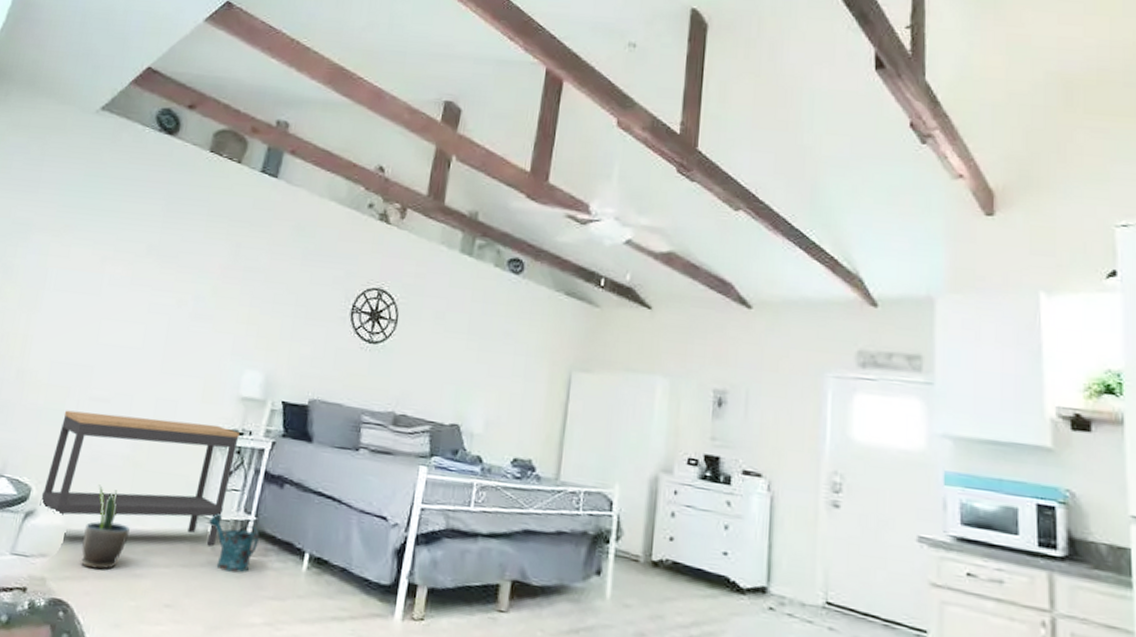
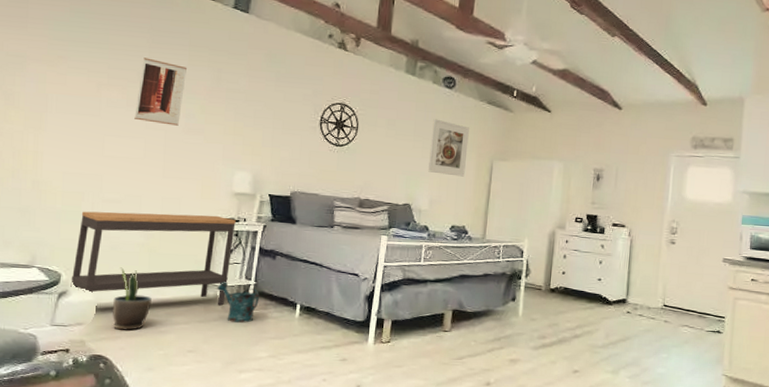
wall art: none [137,228,203,310] -> present [134,57,188,126]
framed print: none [485,312,541,392] -> present [428,119,469,177]

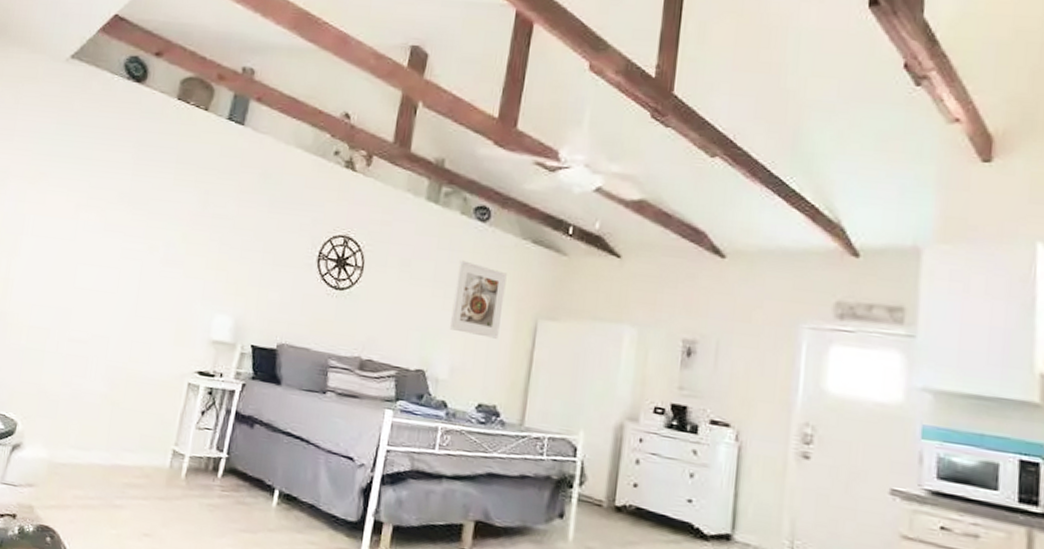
console table: present [70,211,236,306] -> none [25,350,211,481]
potted plant: present [113,267,152,331] -> none [65,421,109,500]
wall art: present [134,57,188,126] -> none [110,175,172,256]
watering can: present [217,282,259,323] -> none [183,451,231,507]

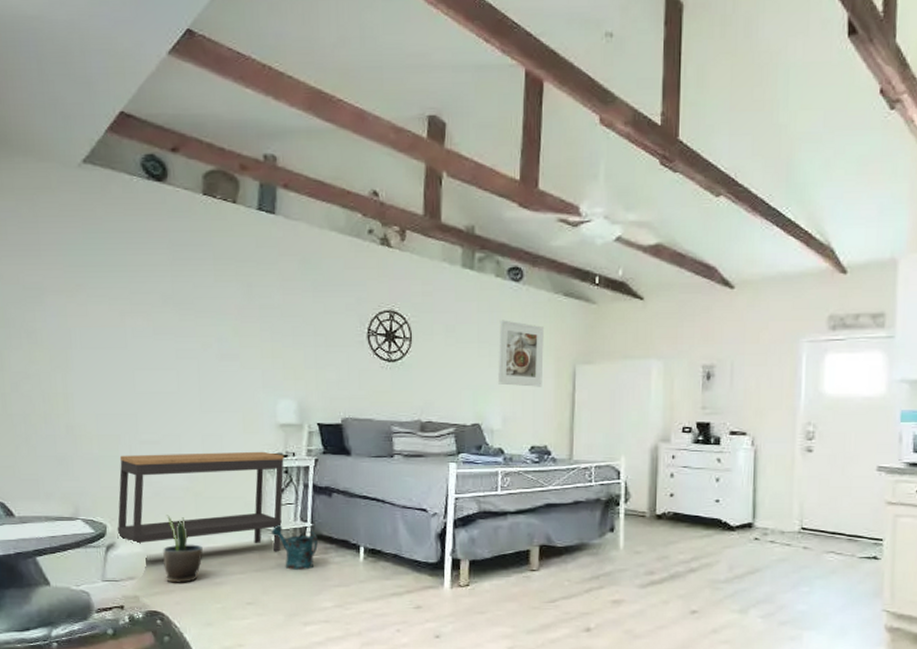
console table: none [25,350,211,481] -> present [117,451,284,552]
potted plant: none [65,421,109,500] -> present [163,515,203,583]
watering can: none [183,451,231,507] -> present [271,525,318,570]

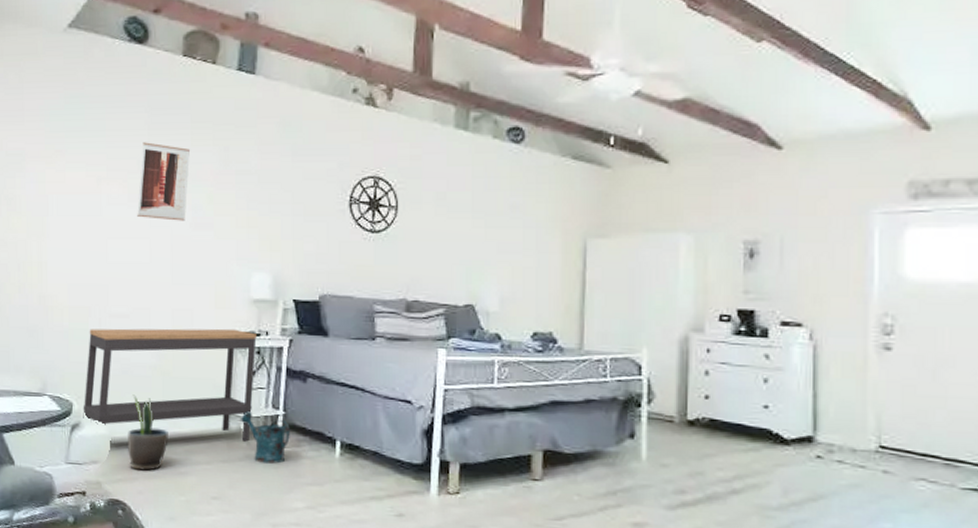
wall art: none [163,277,214,353] -> present [137,142,191,221]
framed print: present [498,320,544,387] -> none [495,186,549,264]

